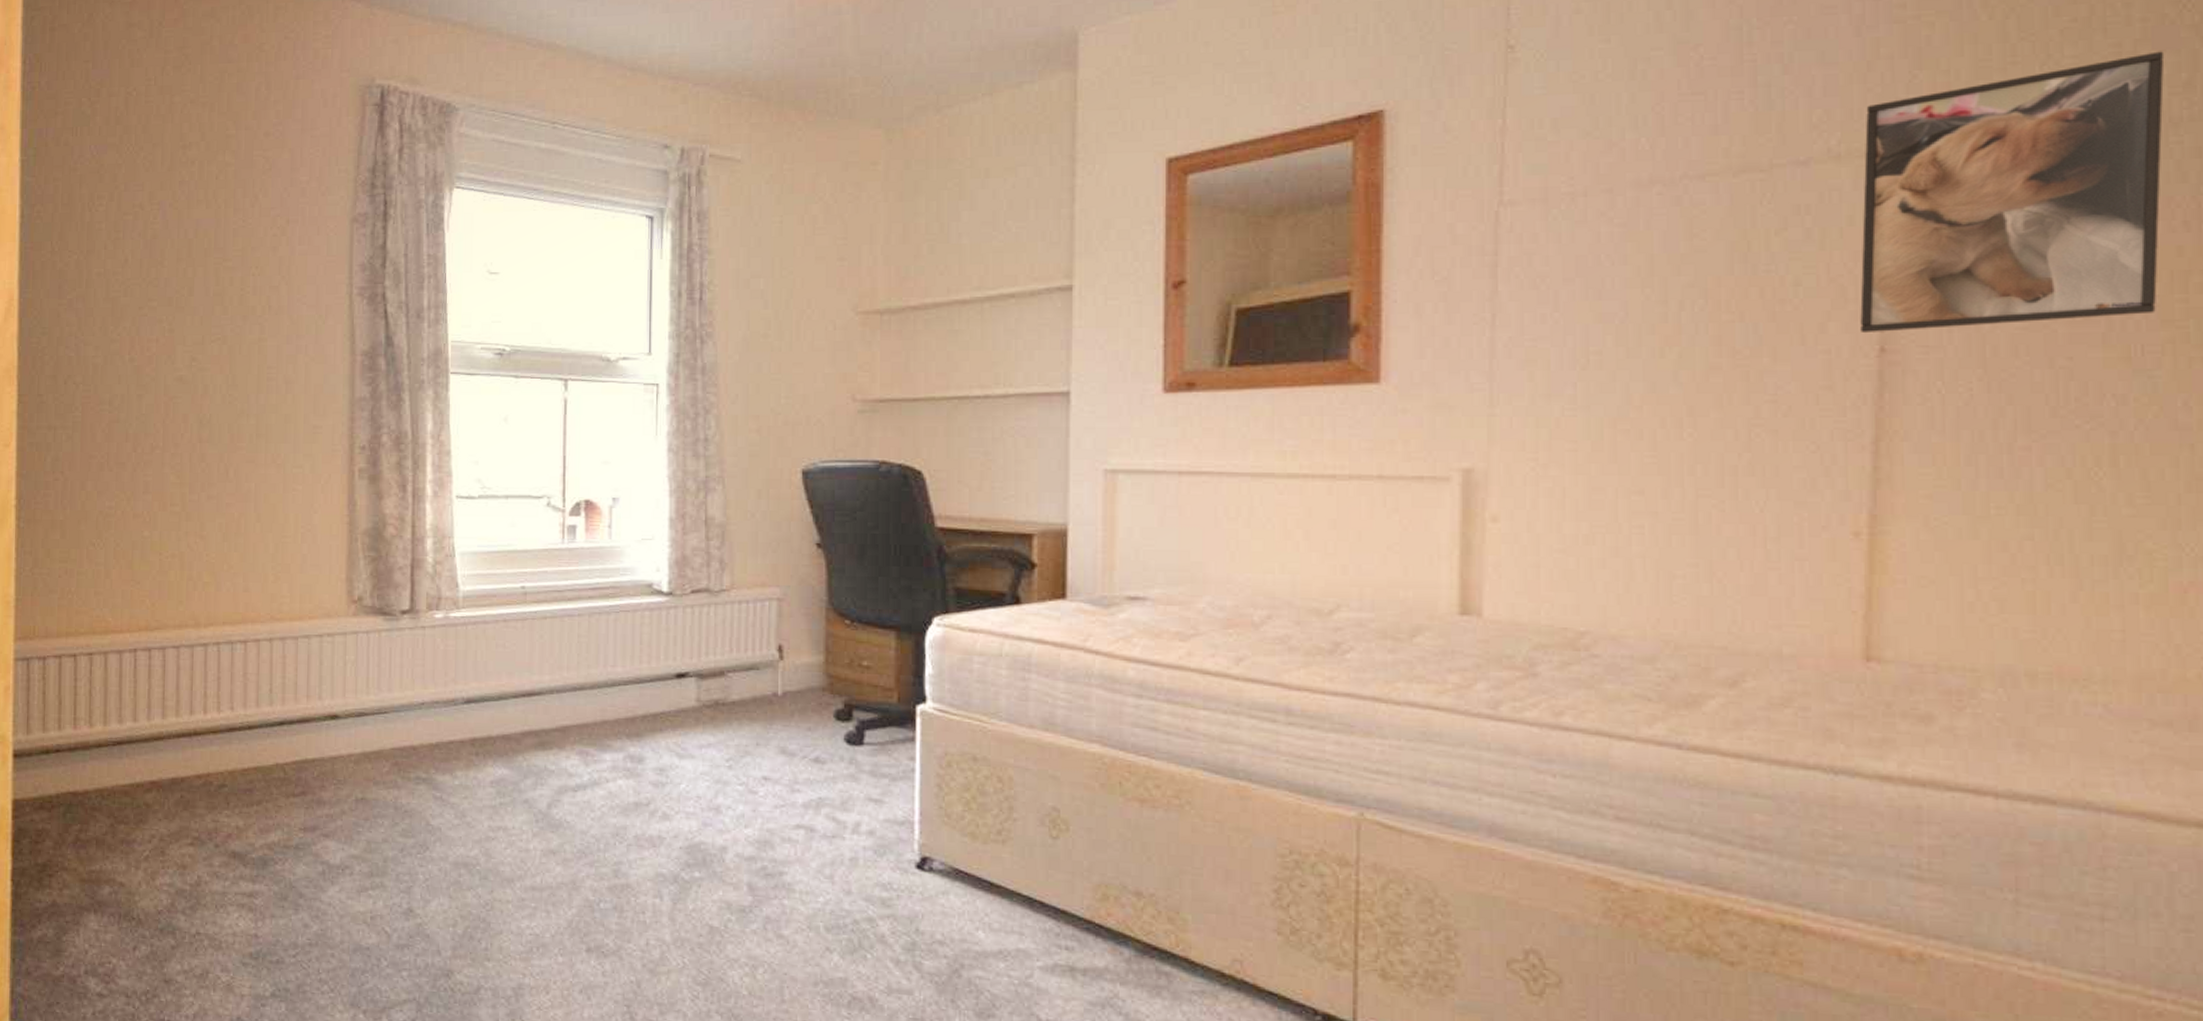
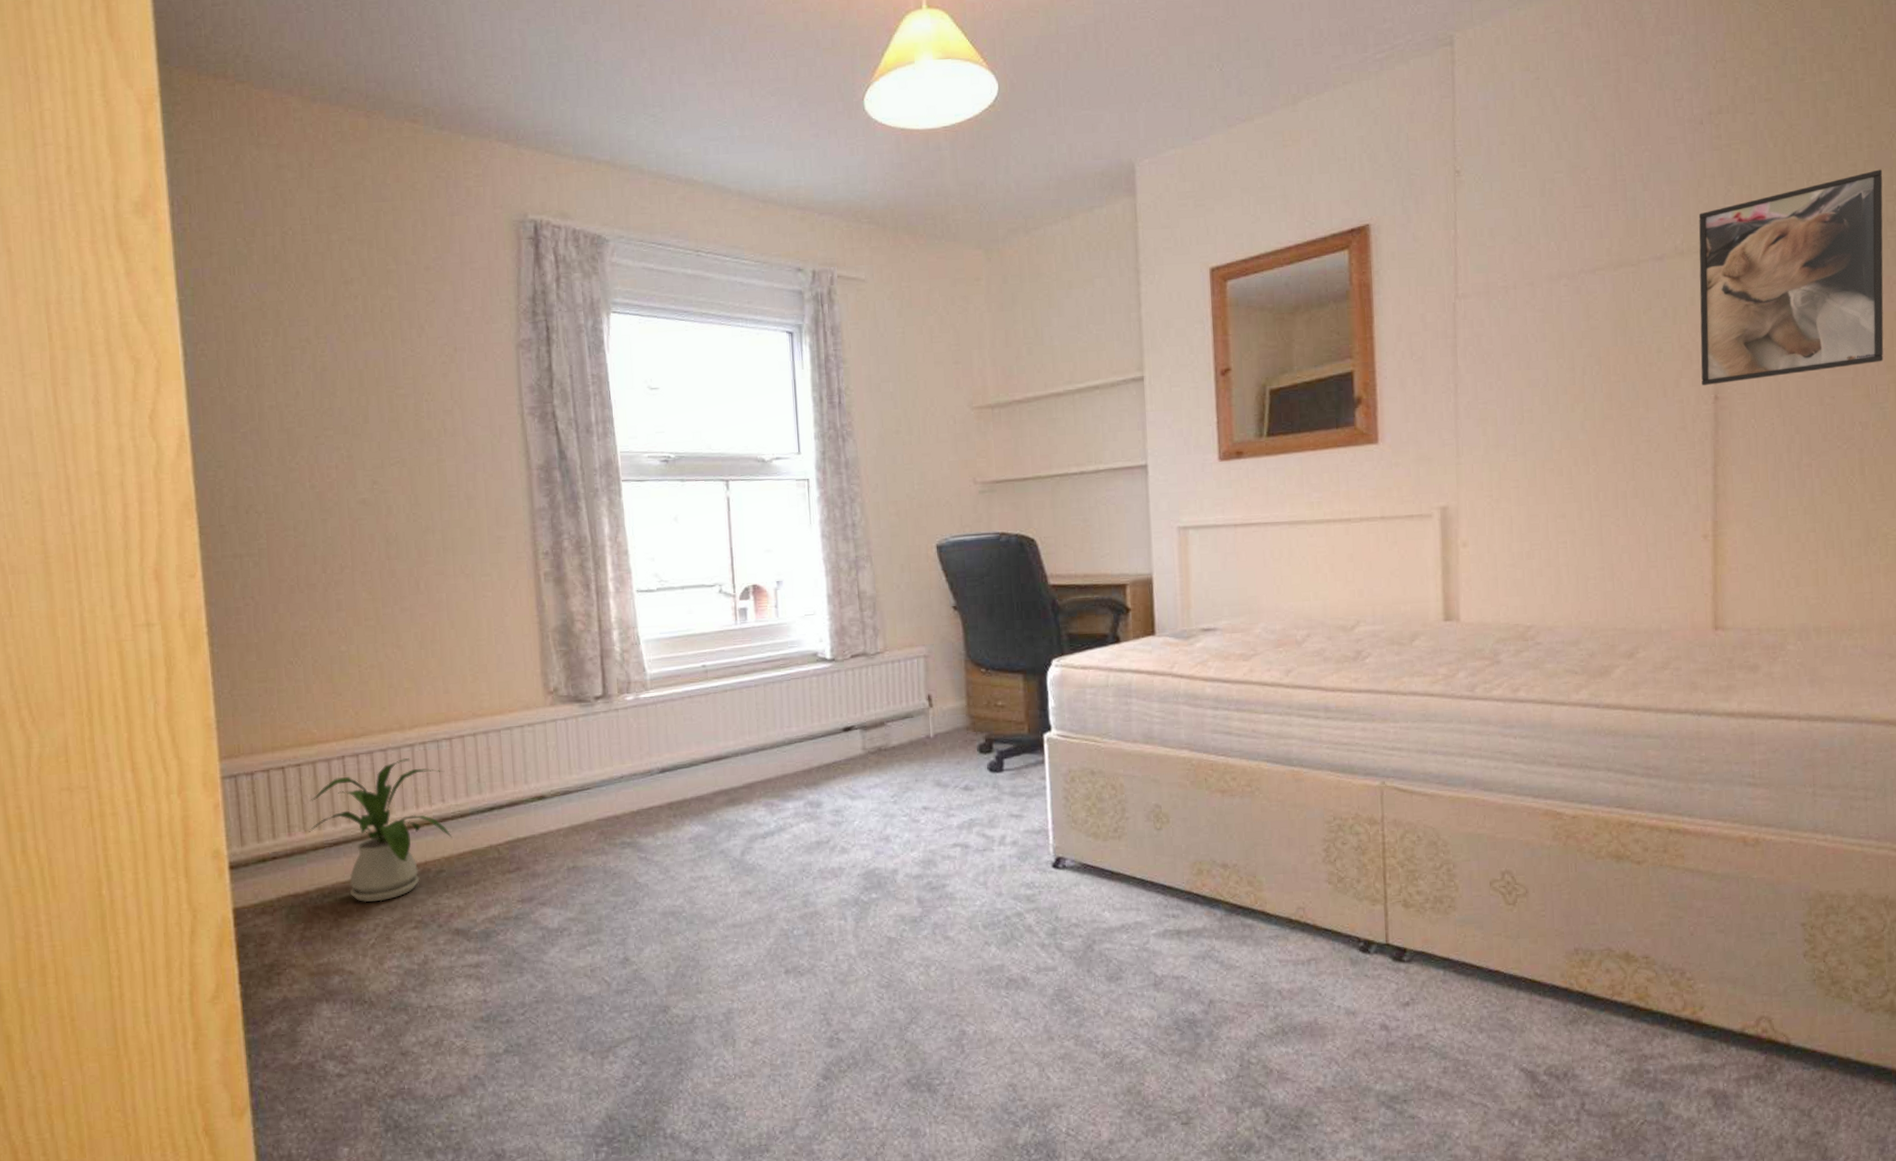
house plant: none [93,657,238,811] -> present [308,757,453,903]

